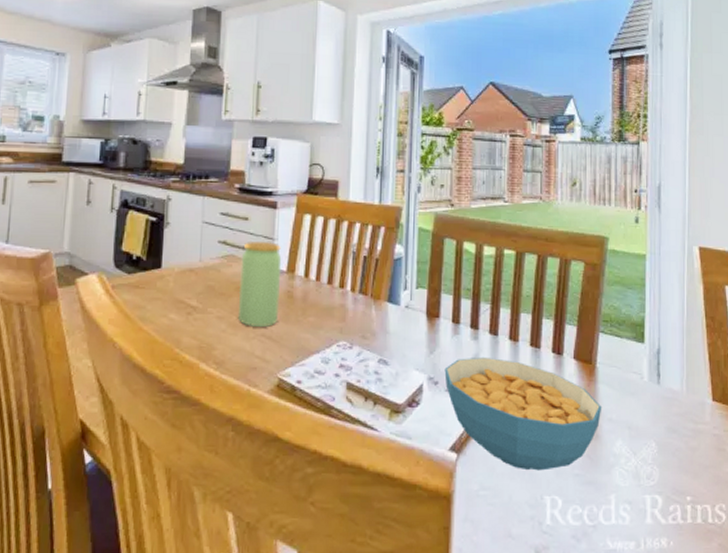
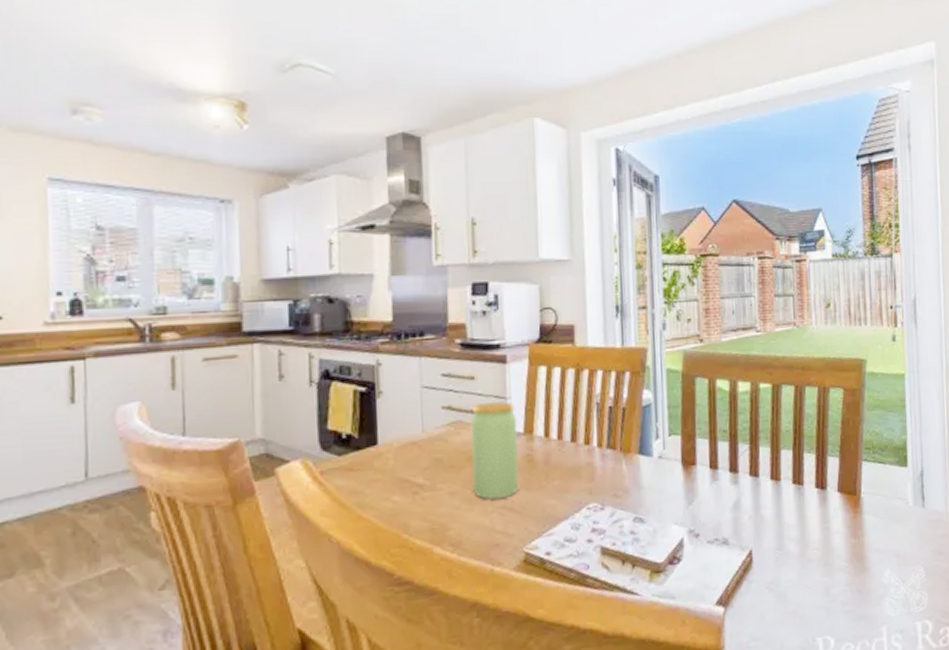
cereal bowl: present [444,356,602,471] -> none [705,500,869,614]

